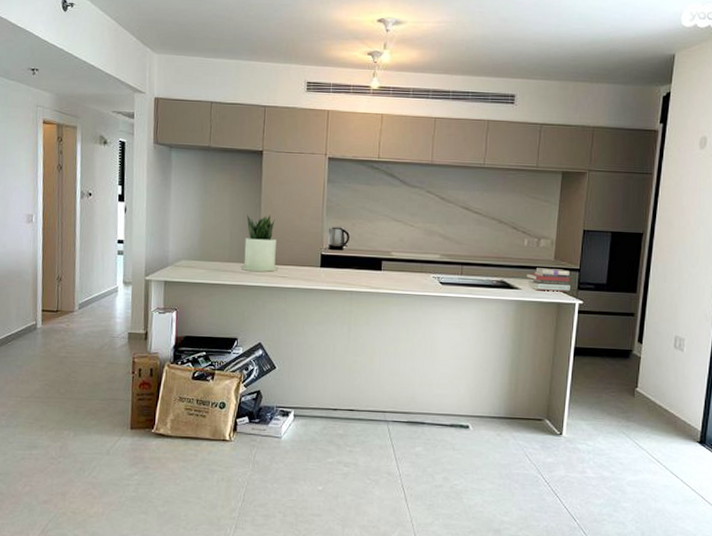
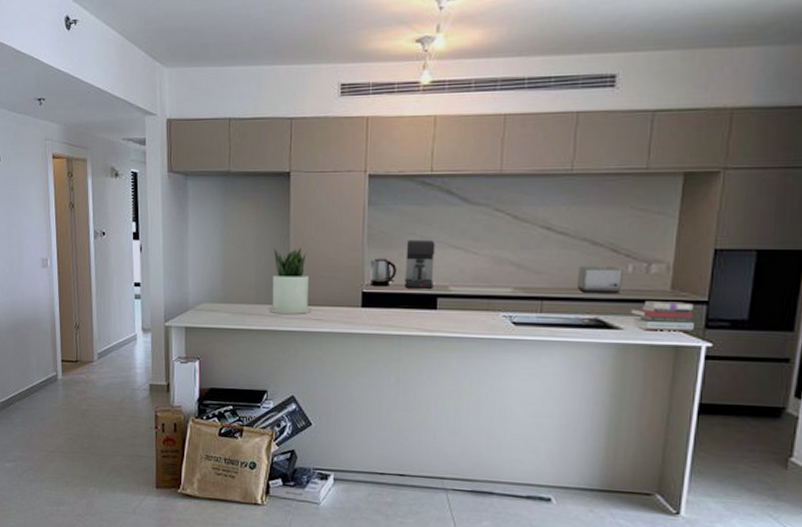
coffee maker: none [356,212,381,253] -> present [405,239,435,289]
toaster: none [488,239,521,262] -> present [578,265,623,294]

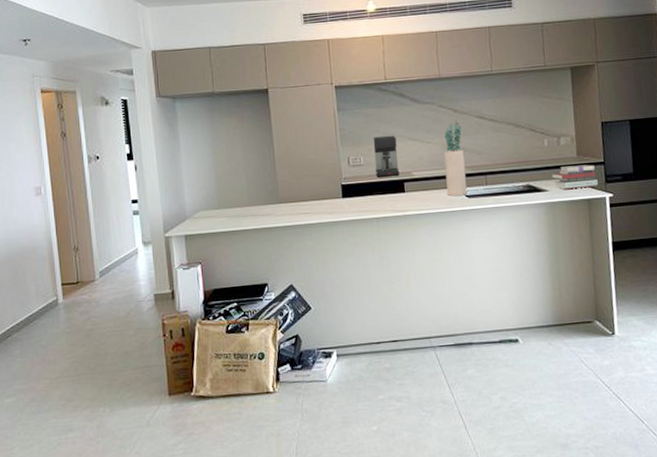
planter: present [267,247,312,315] -> none [260,152,300,213]
kettle: present [370,258,396,288] -> none [345,154,368,179]
vase: none [488,228,519,322] -> present [443,119,468,197]
toaster: present [578,265,623,294] -> none [509,143,542,166]

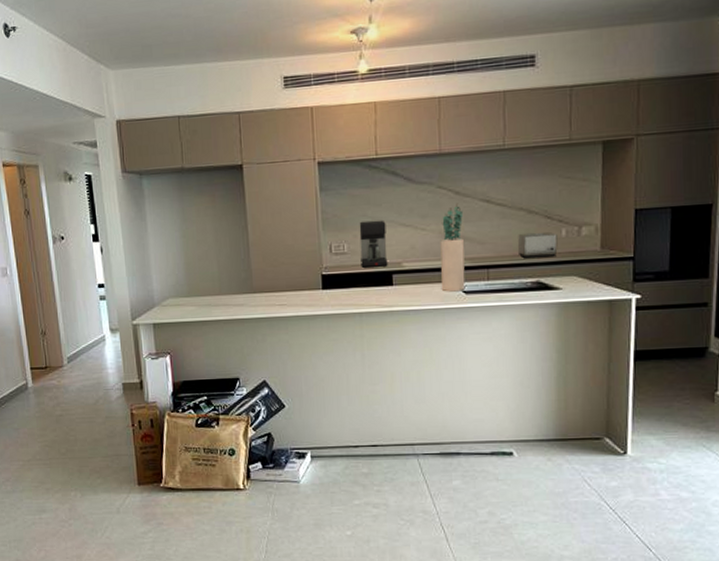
toaster: none [509,143,542,166] -> present [518,232,558,259]
books: present [552,164,598,190] -> none [568,259,624,289]

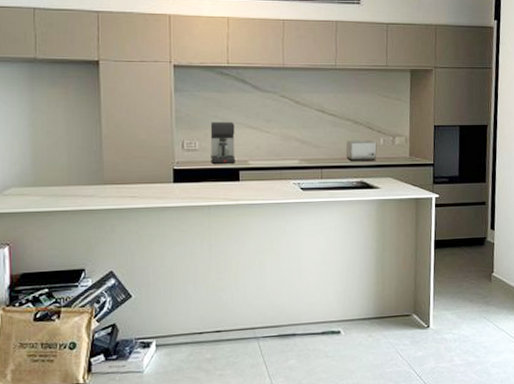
vase: present [440,203,466,292] -> none [282,111,303,188]

